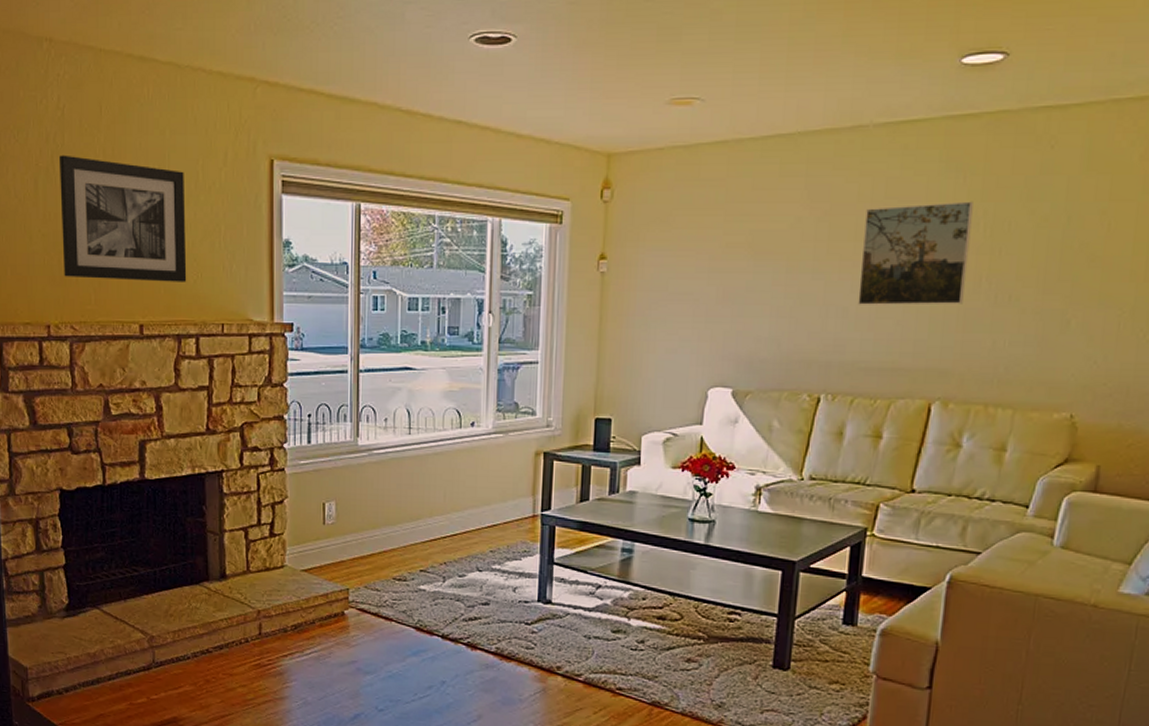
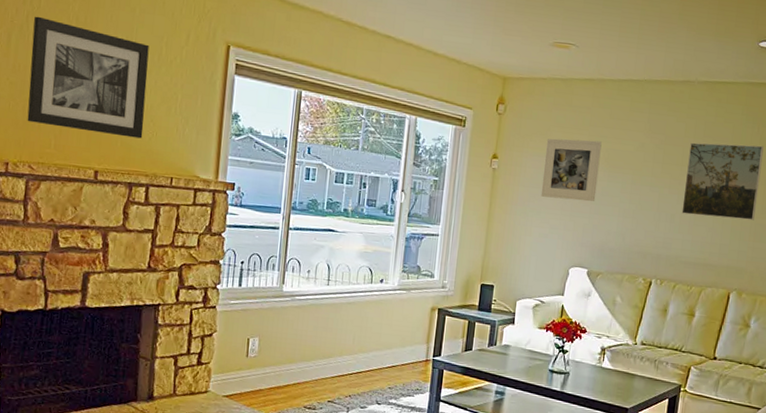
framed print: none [665,221,743,302] -> present [540,138,602,201]

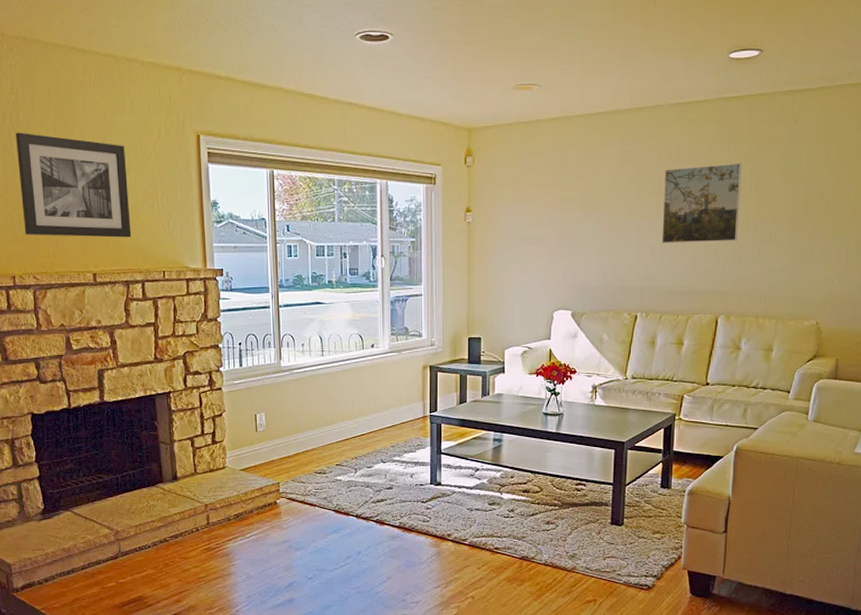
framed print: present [540,138,602,201] -> none [518,180,574,244]

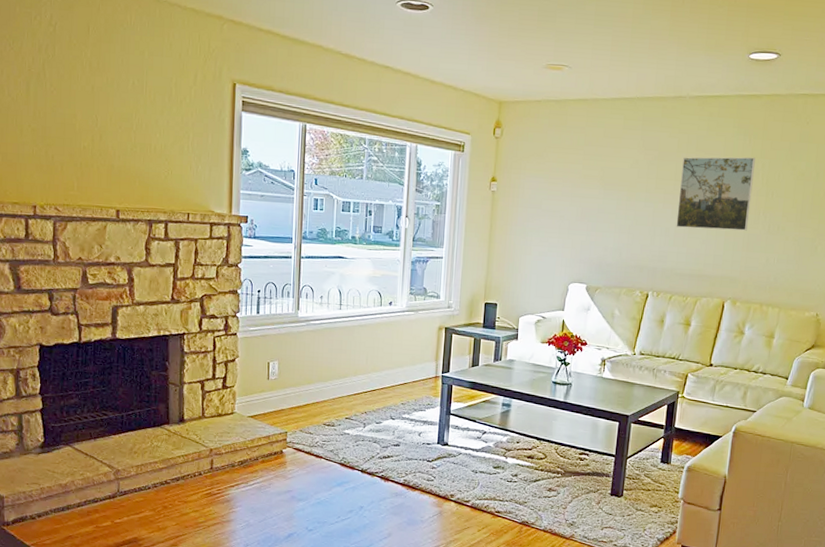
wall art: present [16,132,132,238] -> none [49,63,160,177]

